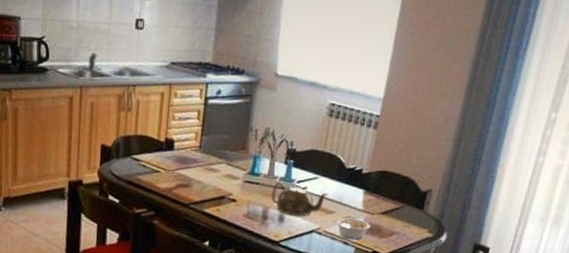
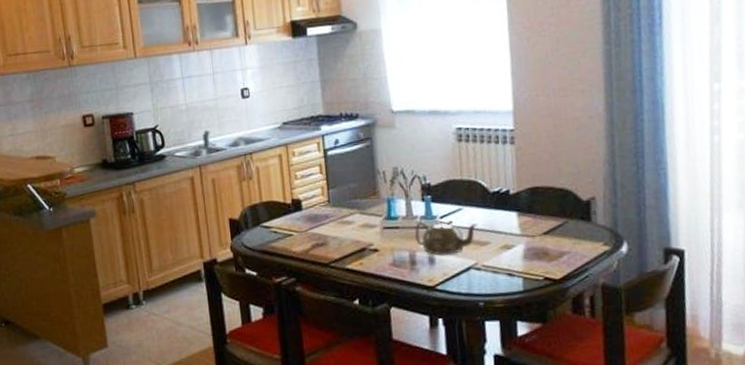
legume: present [331,217,371,240] -> none [488,245,535,270]

